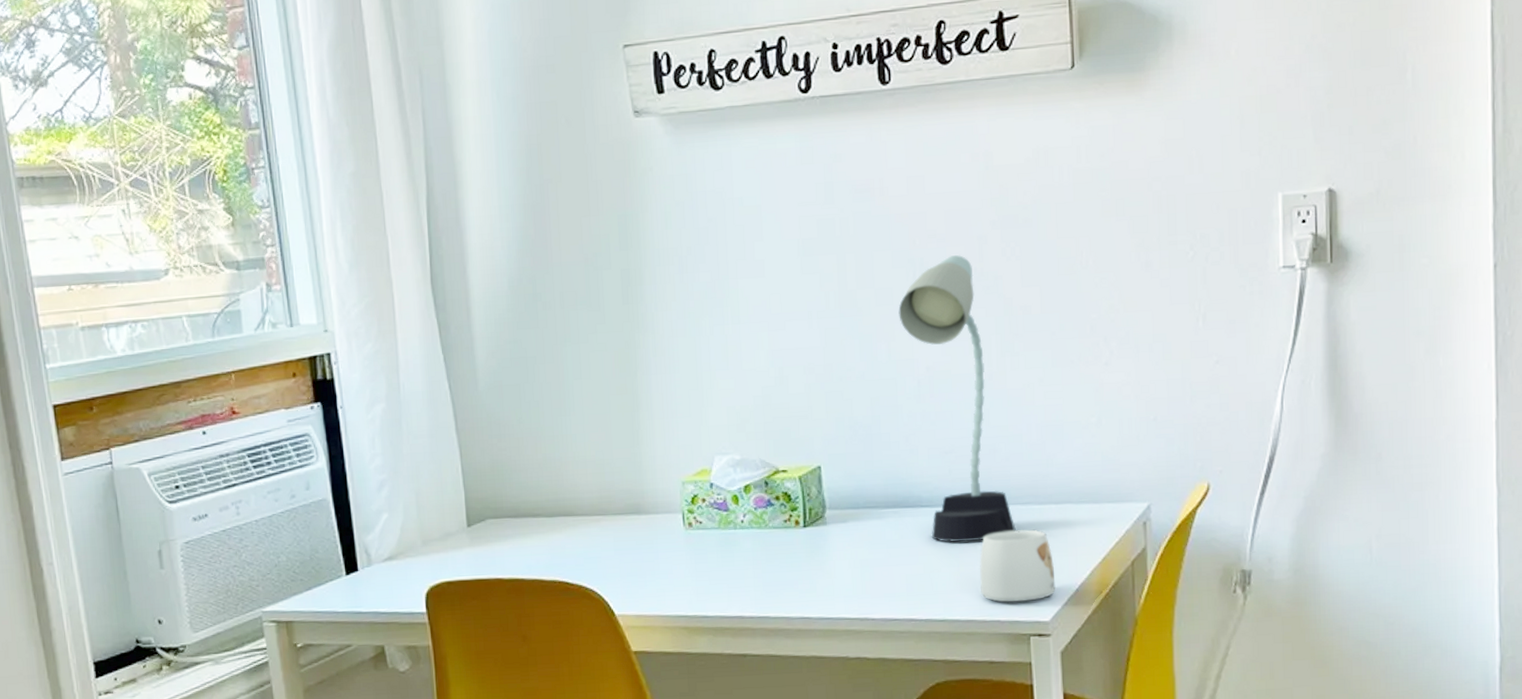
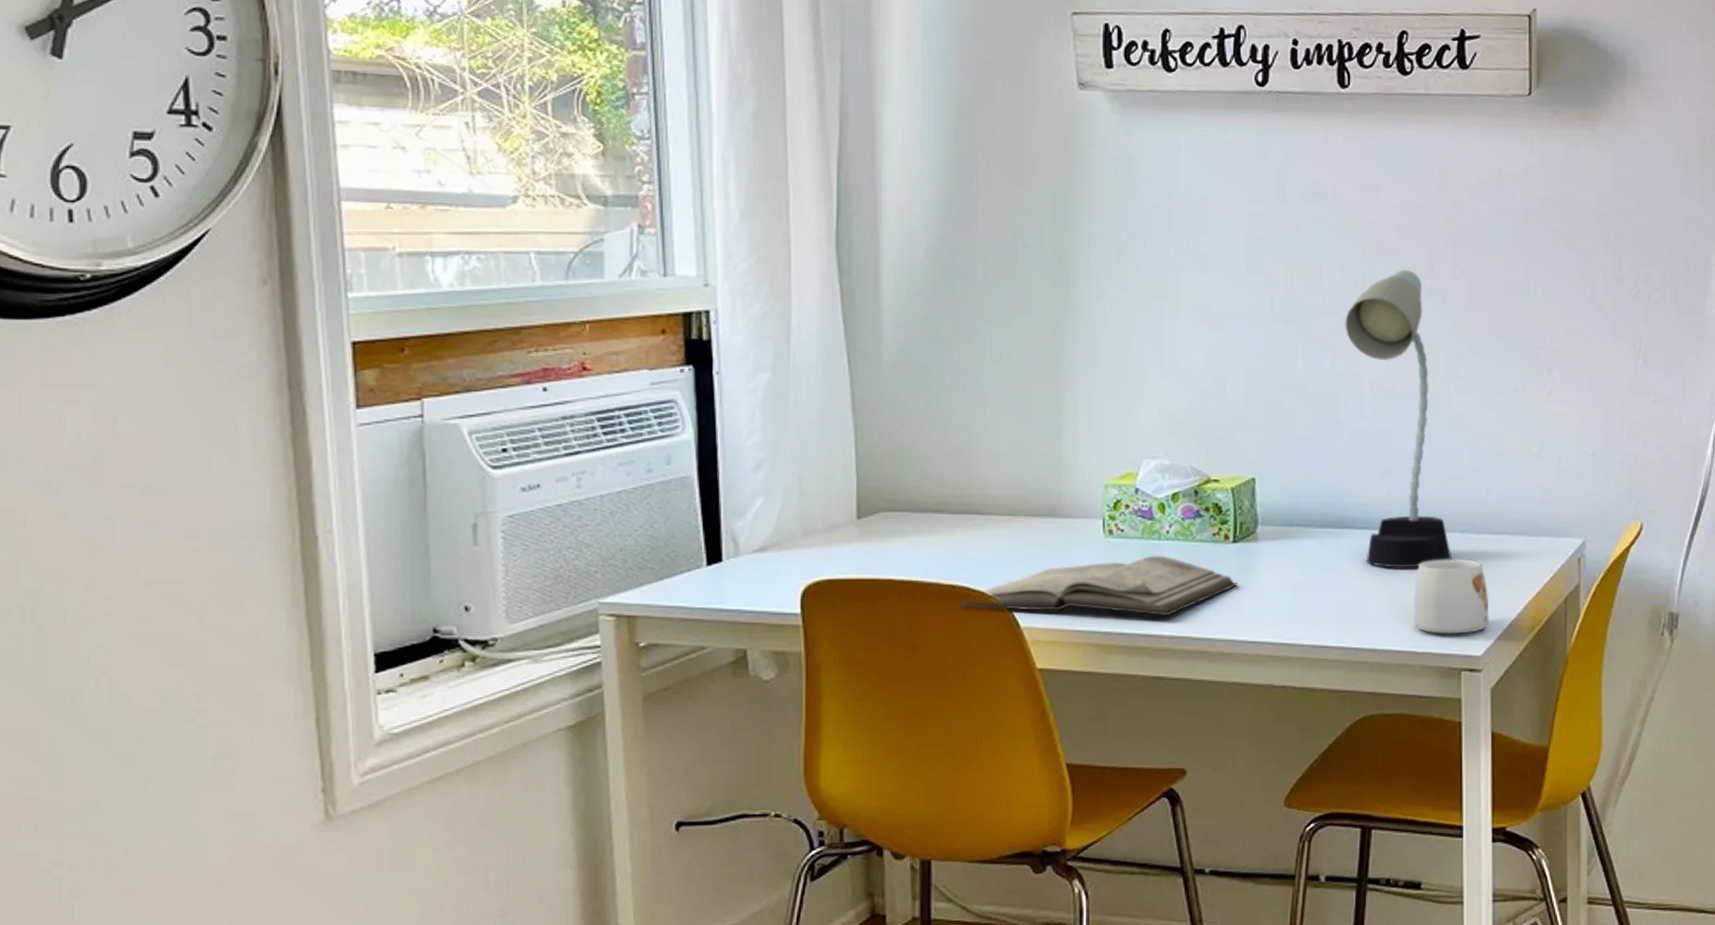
diary: none [559,543,811,600] -> present [958,555,1238,615]

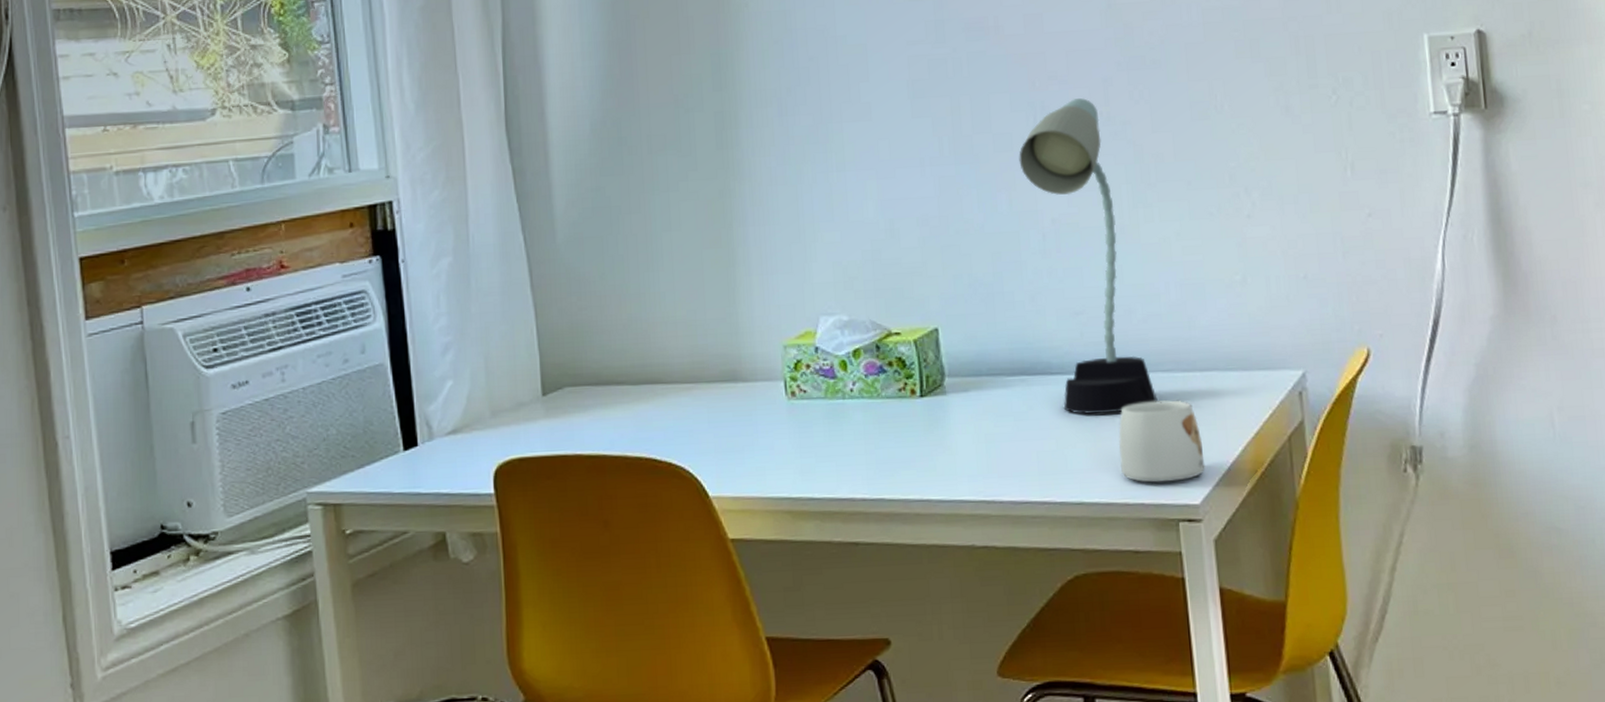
diary: present [958,555,1238,615] -> none [646,414,929,480]

